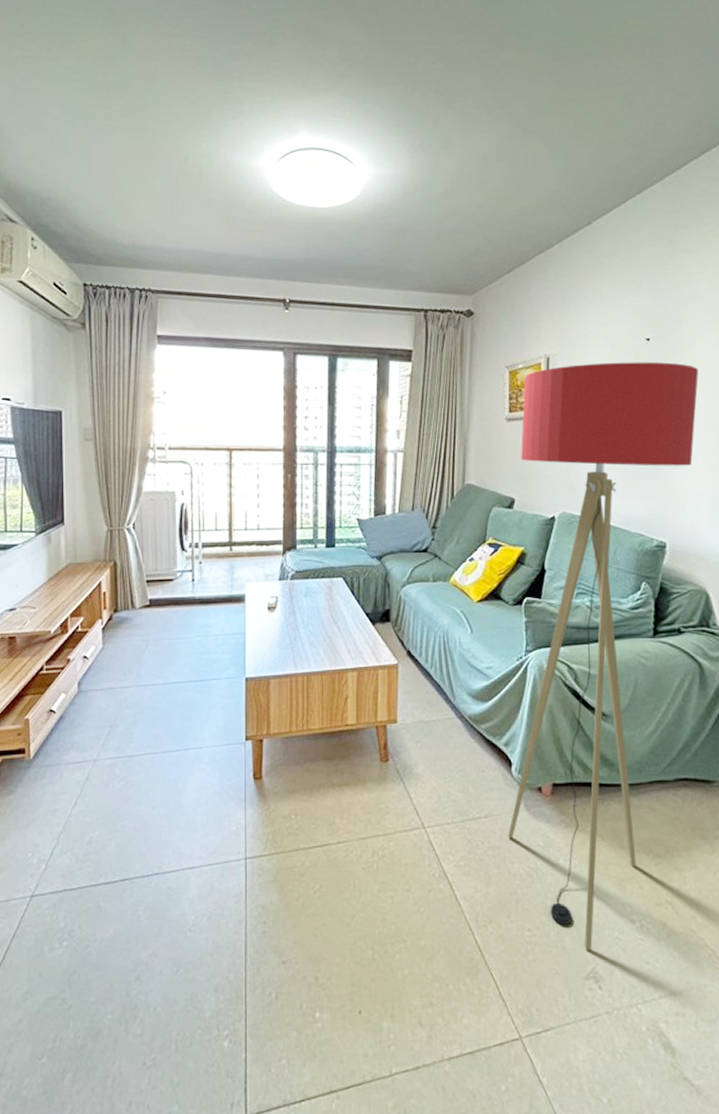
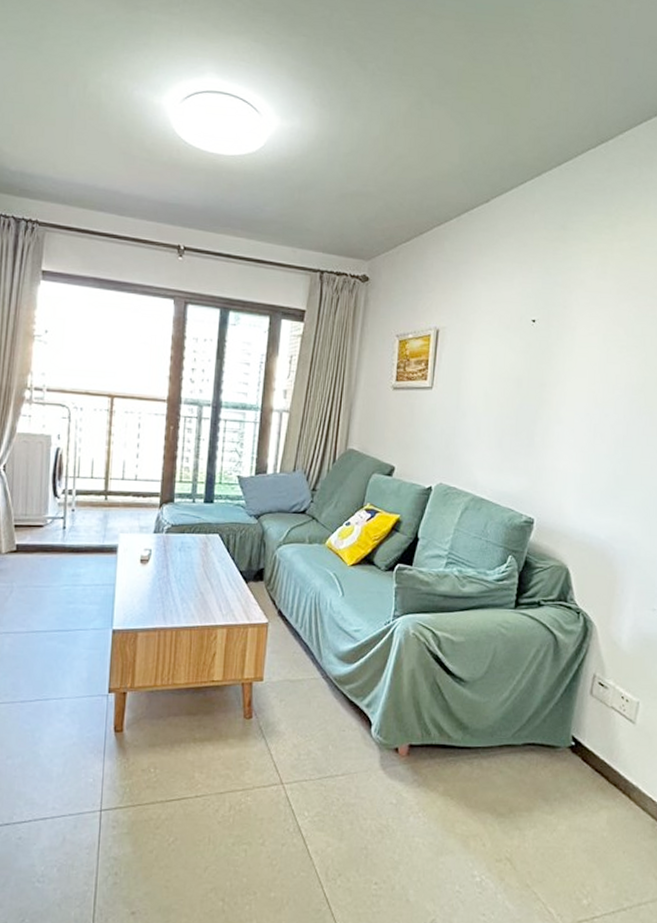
floor lamp: present [508,361,698,950] -> none [363,339,578,902]

